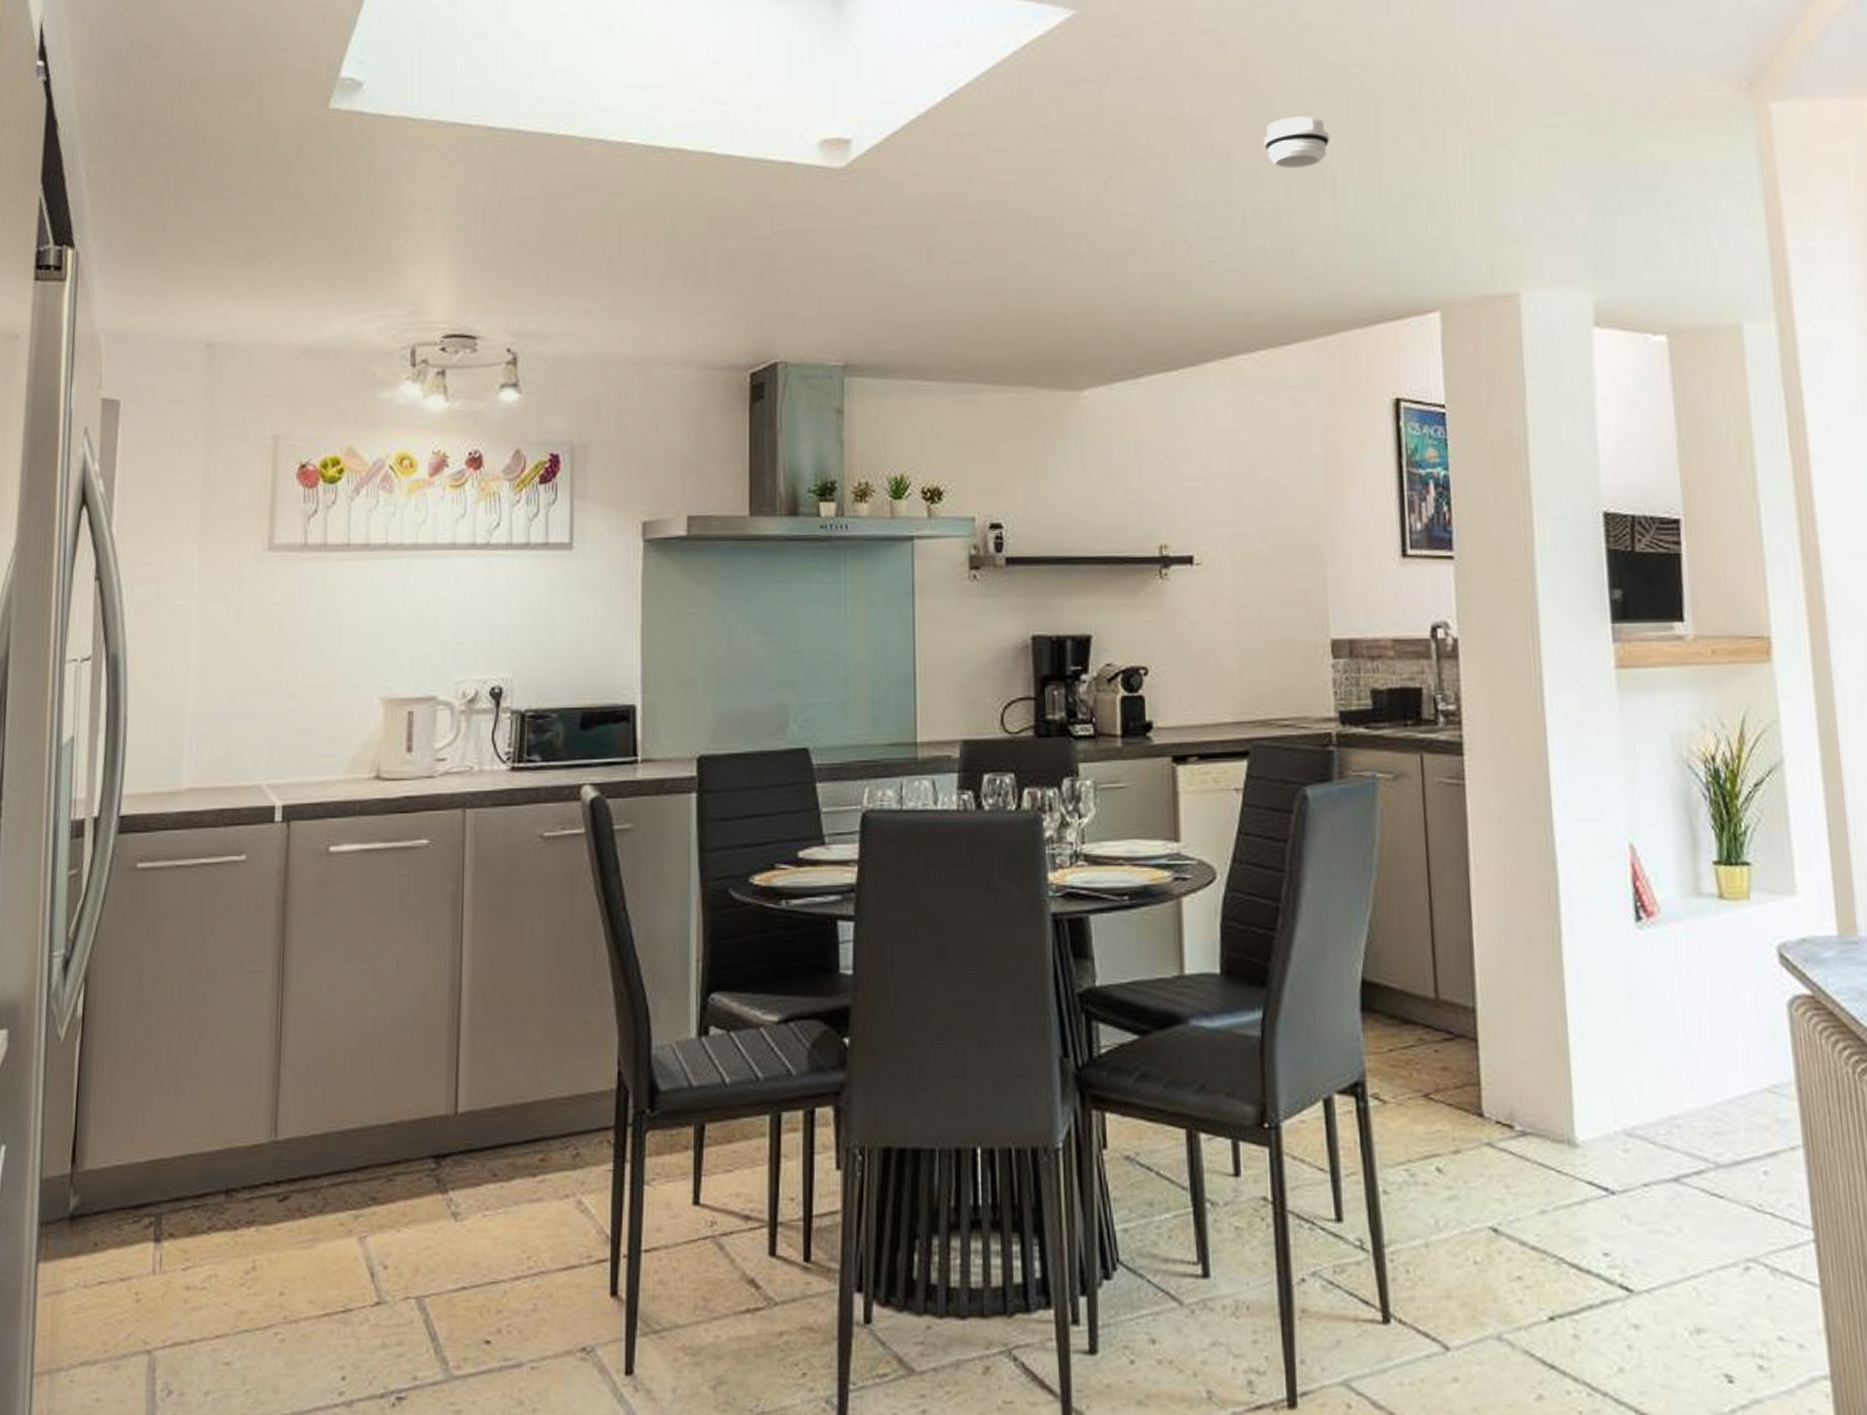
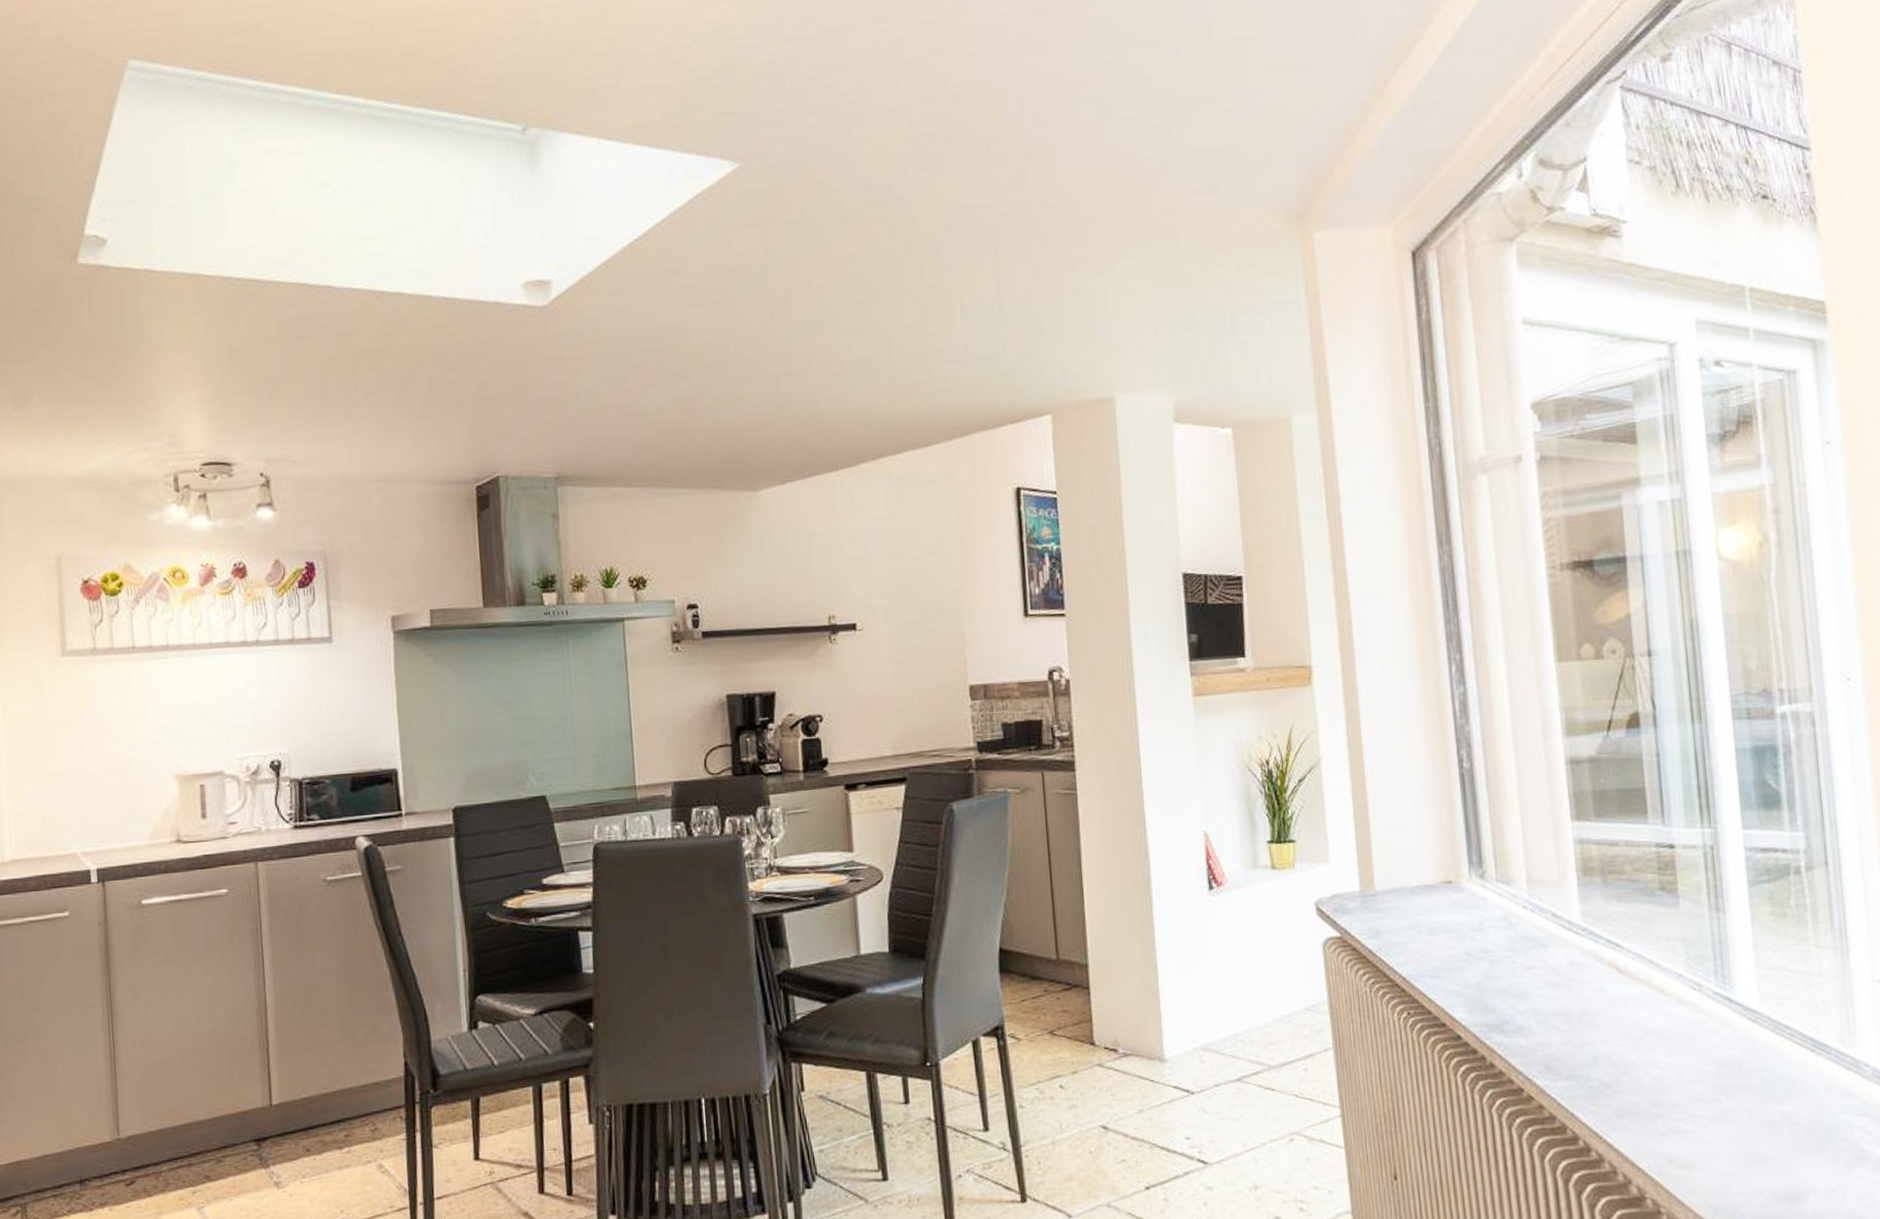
smoke detector: present [1263,116,1330,168] -> none [902,252,959,297]

